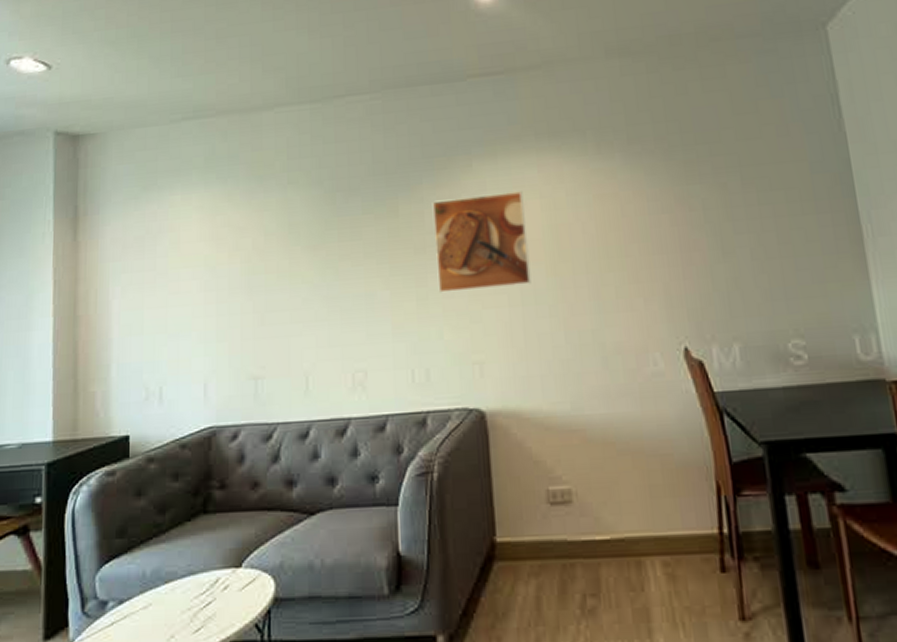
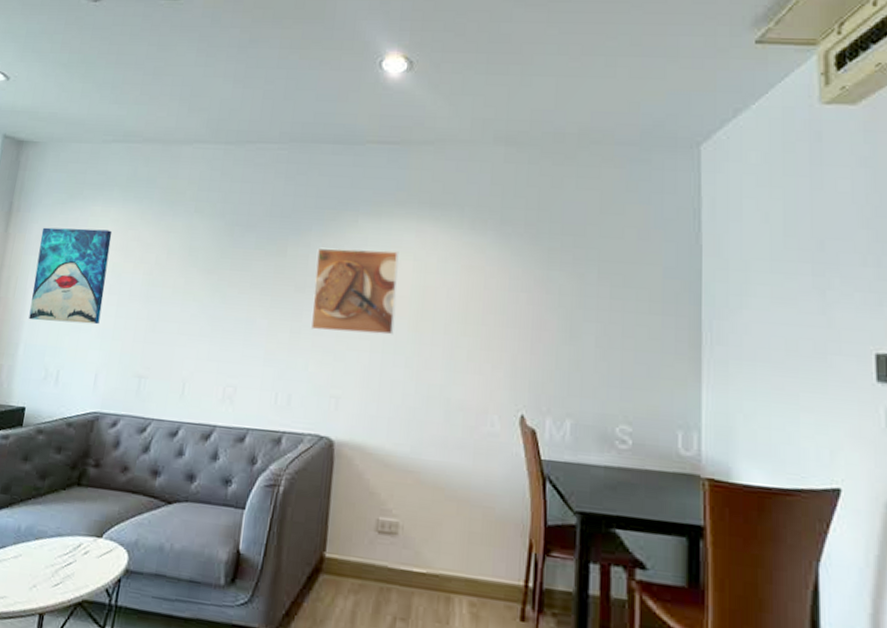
wall art: none [116,220,199,336] -> present [29,227,113,325]

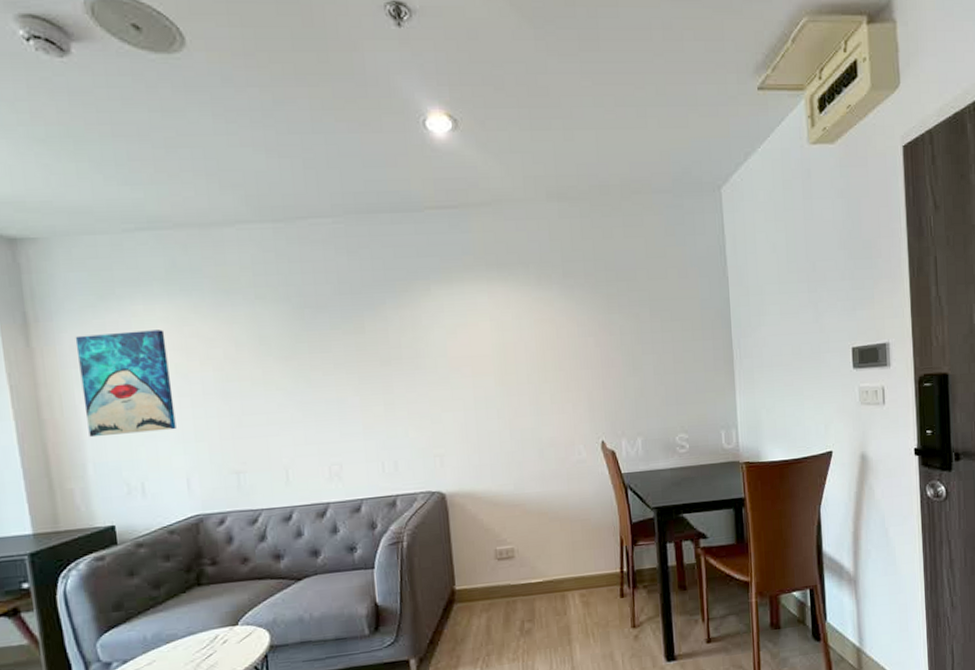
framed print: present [310,247,399,335] -> none [395,314,483,399]

